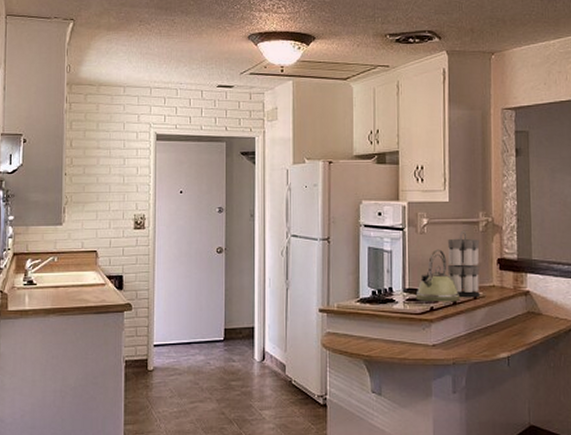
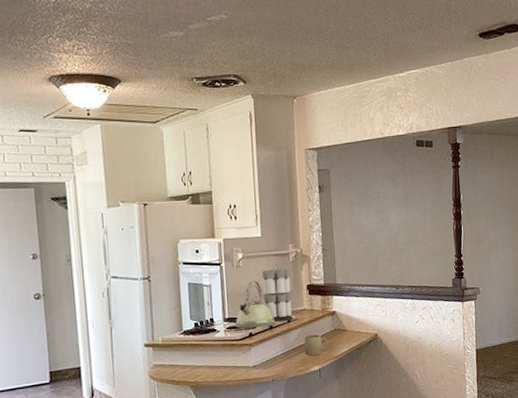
mug: none [491,316,519,340] -> present [304,334,328,356]

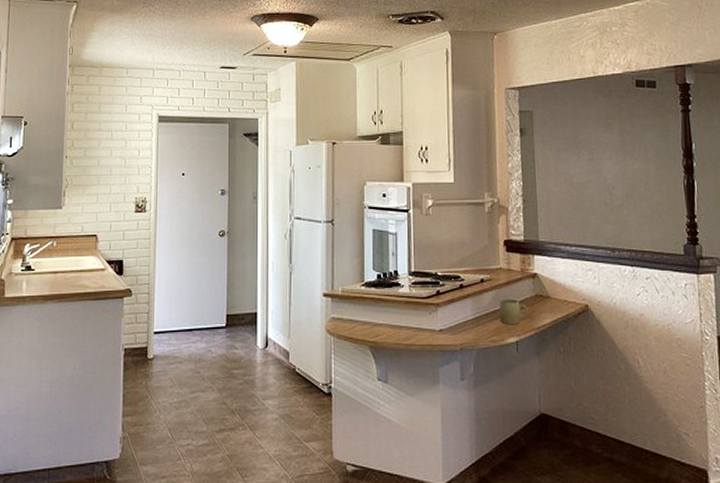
kettle: present [235,280,276,329] -> none [421,231,467,287]
spice rack: present [261,263,294,323] -> none [452,212,488,281]

